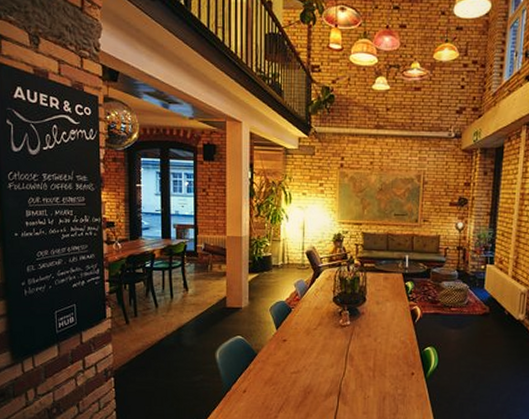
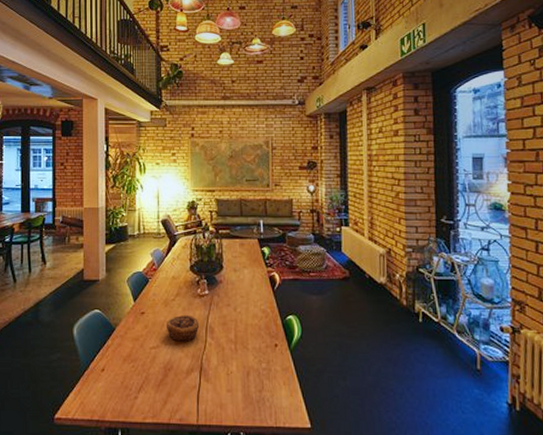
pastry: none [307,343,340,368] -> present [165,314,200,342]

